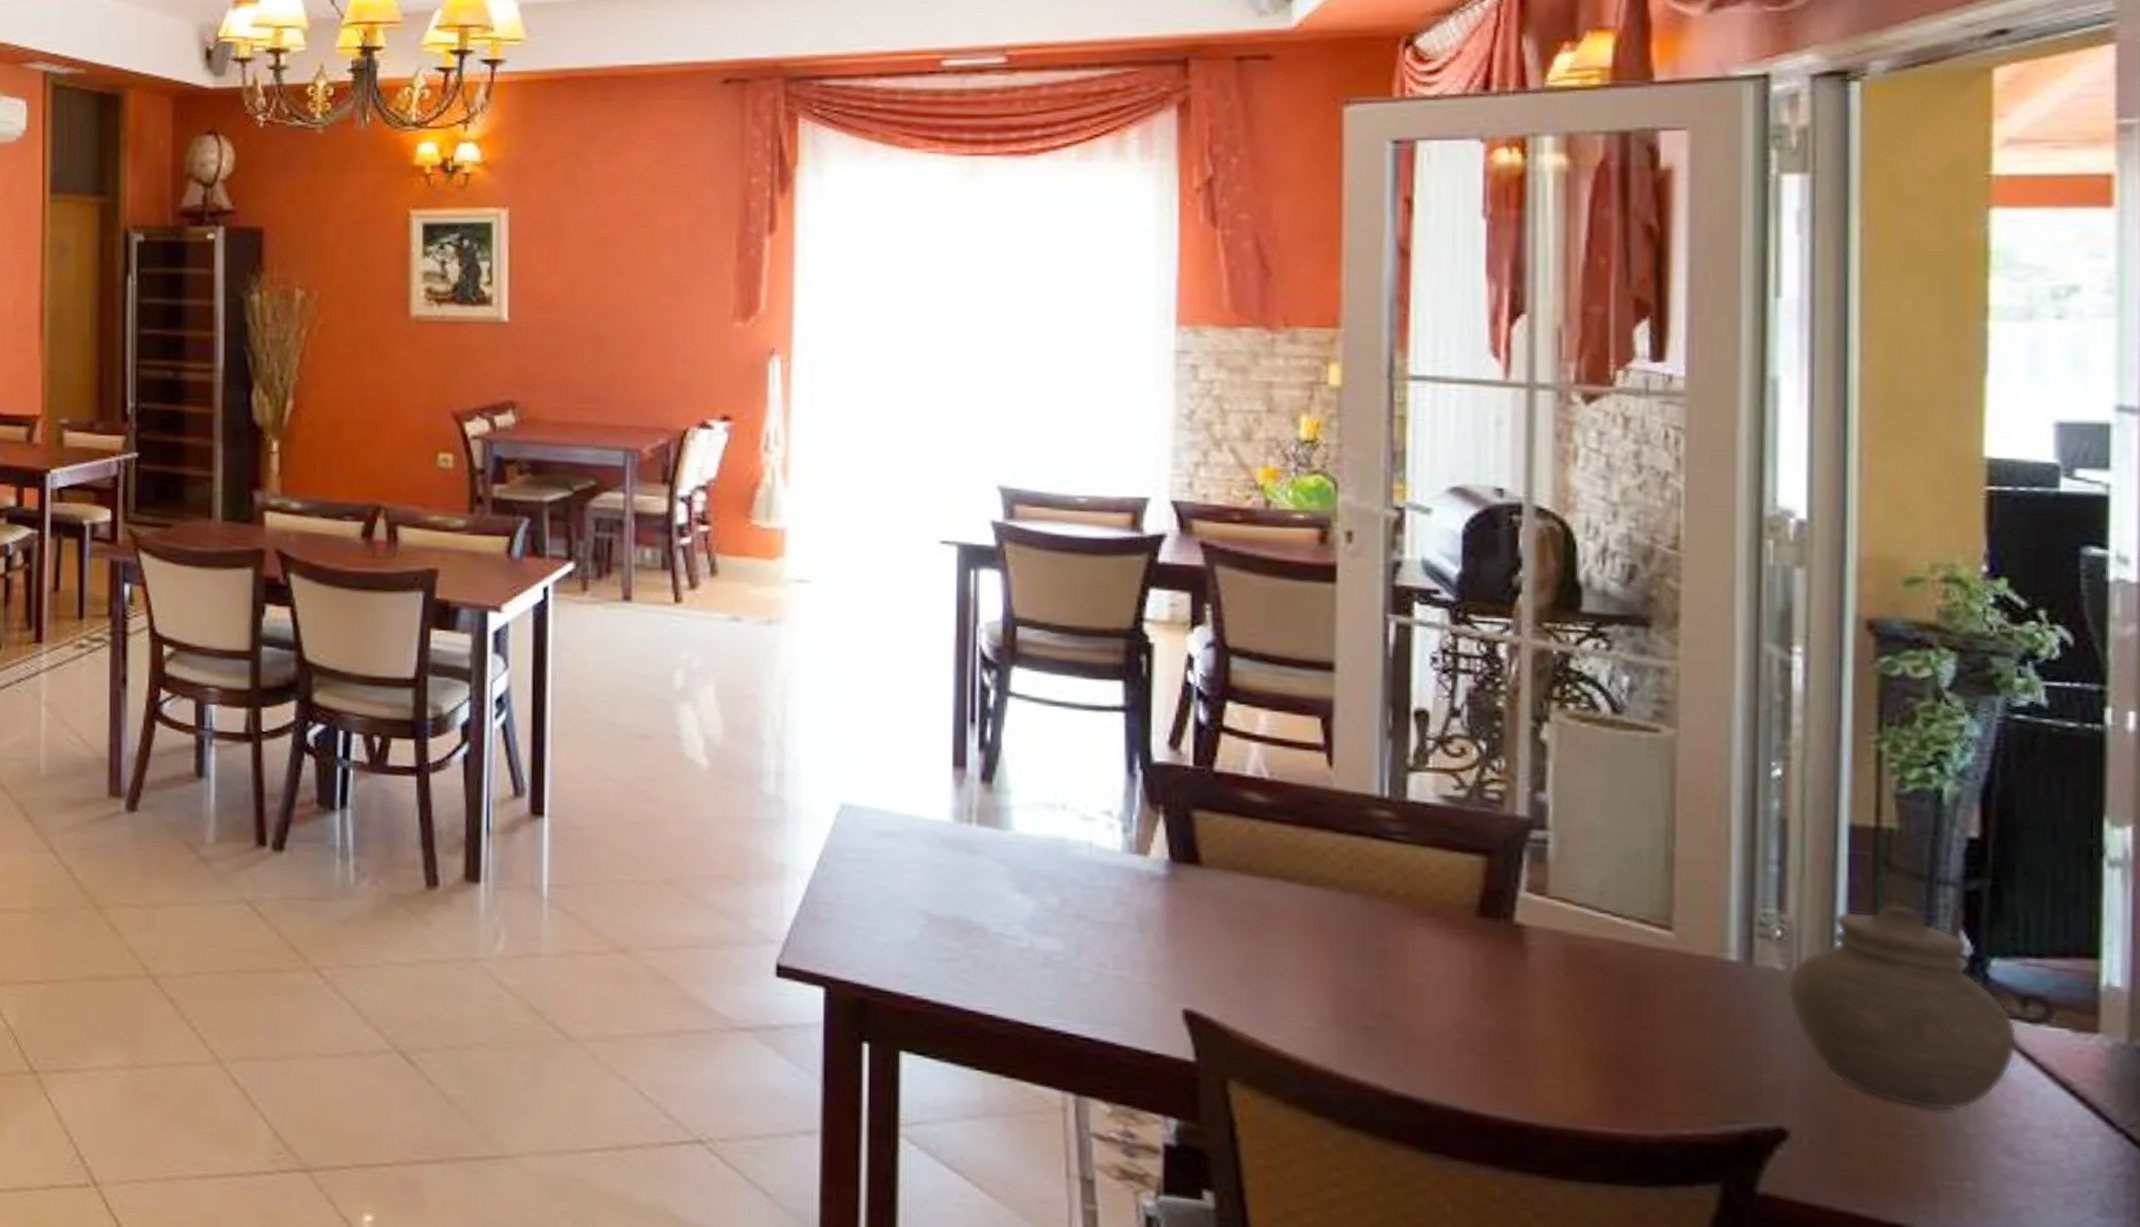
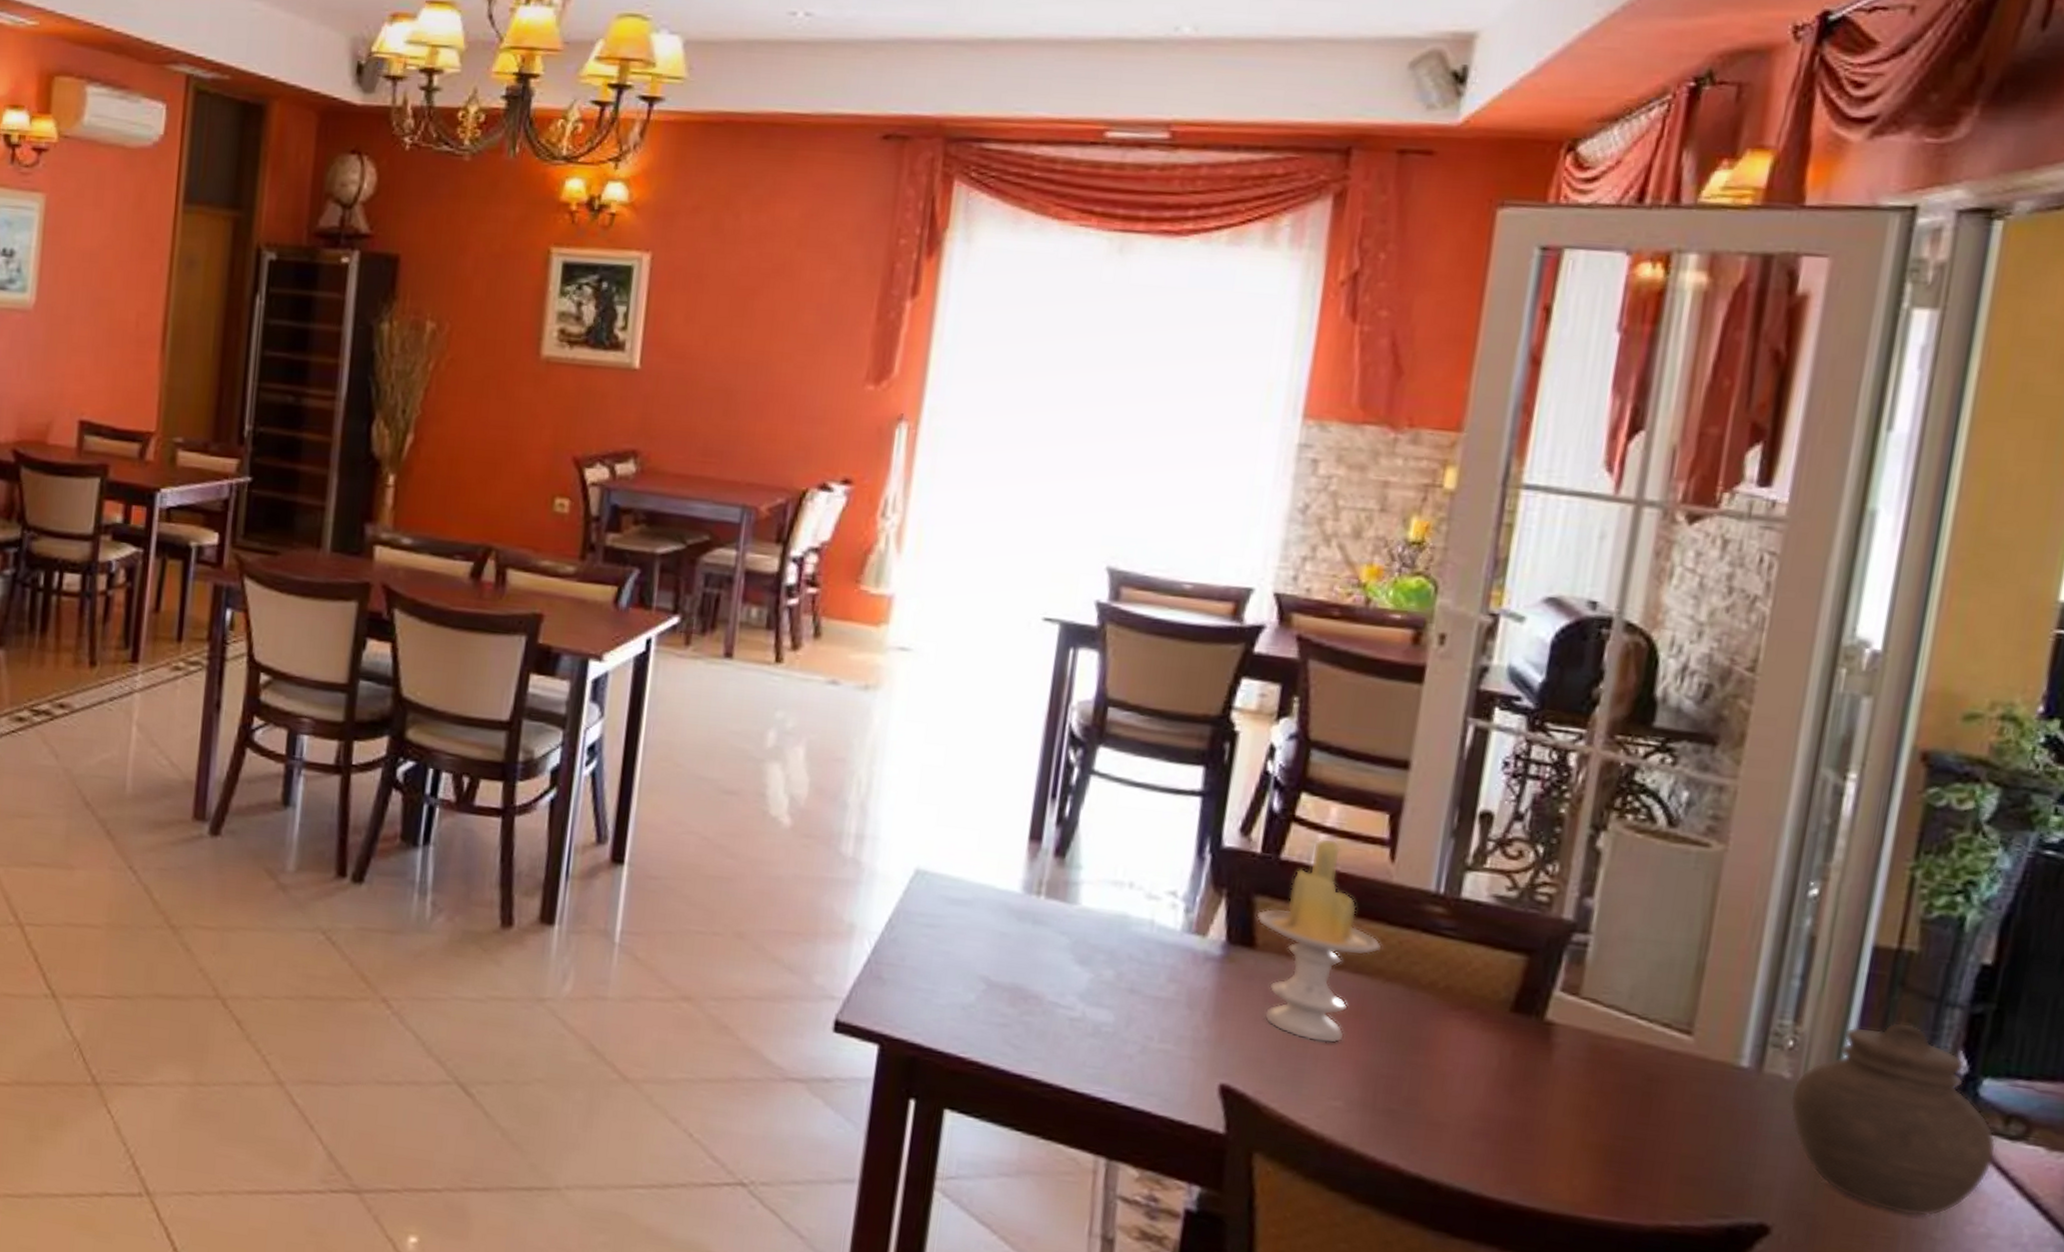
candle: none [1197,747,1332,961] -> present [1256,838,1382,1044]

